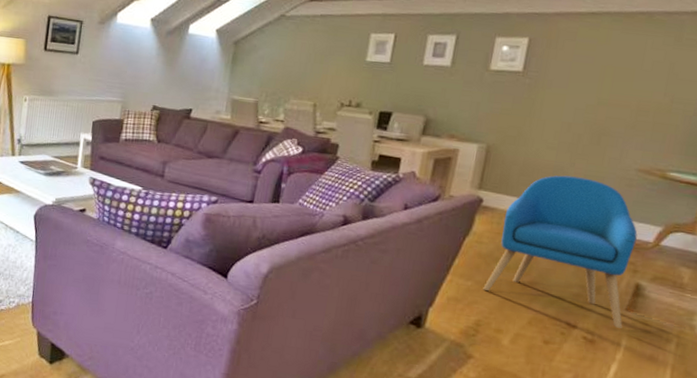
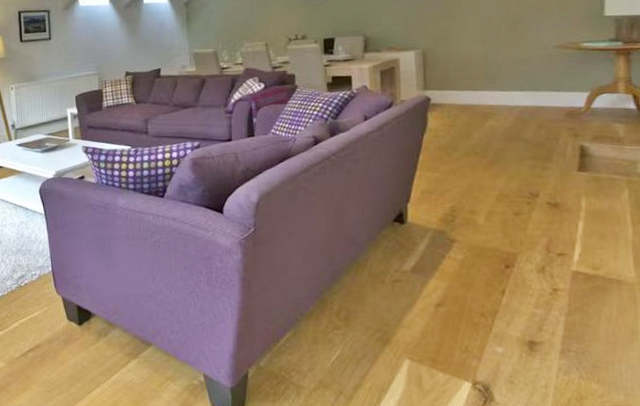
armchair: present [483,175,638,328] -> none [449,62,579,189]

